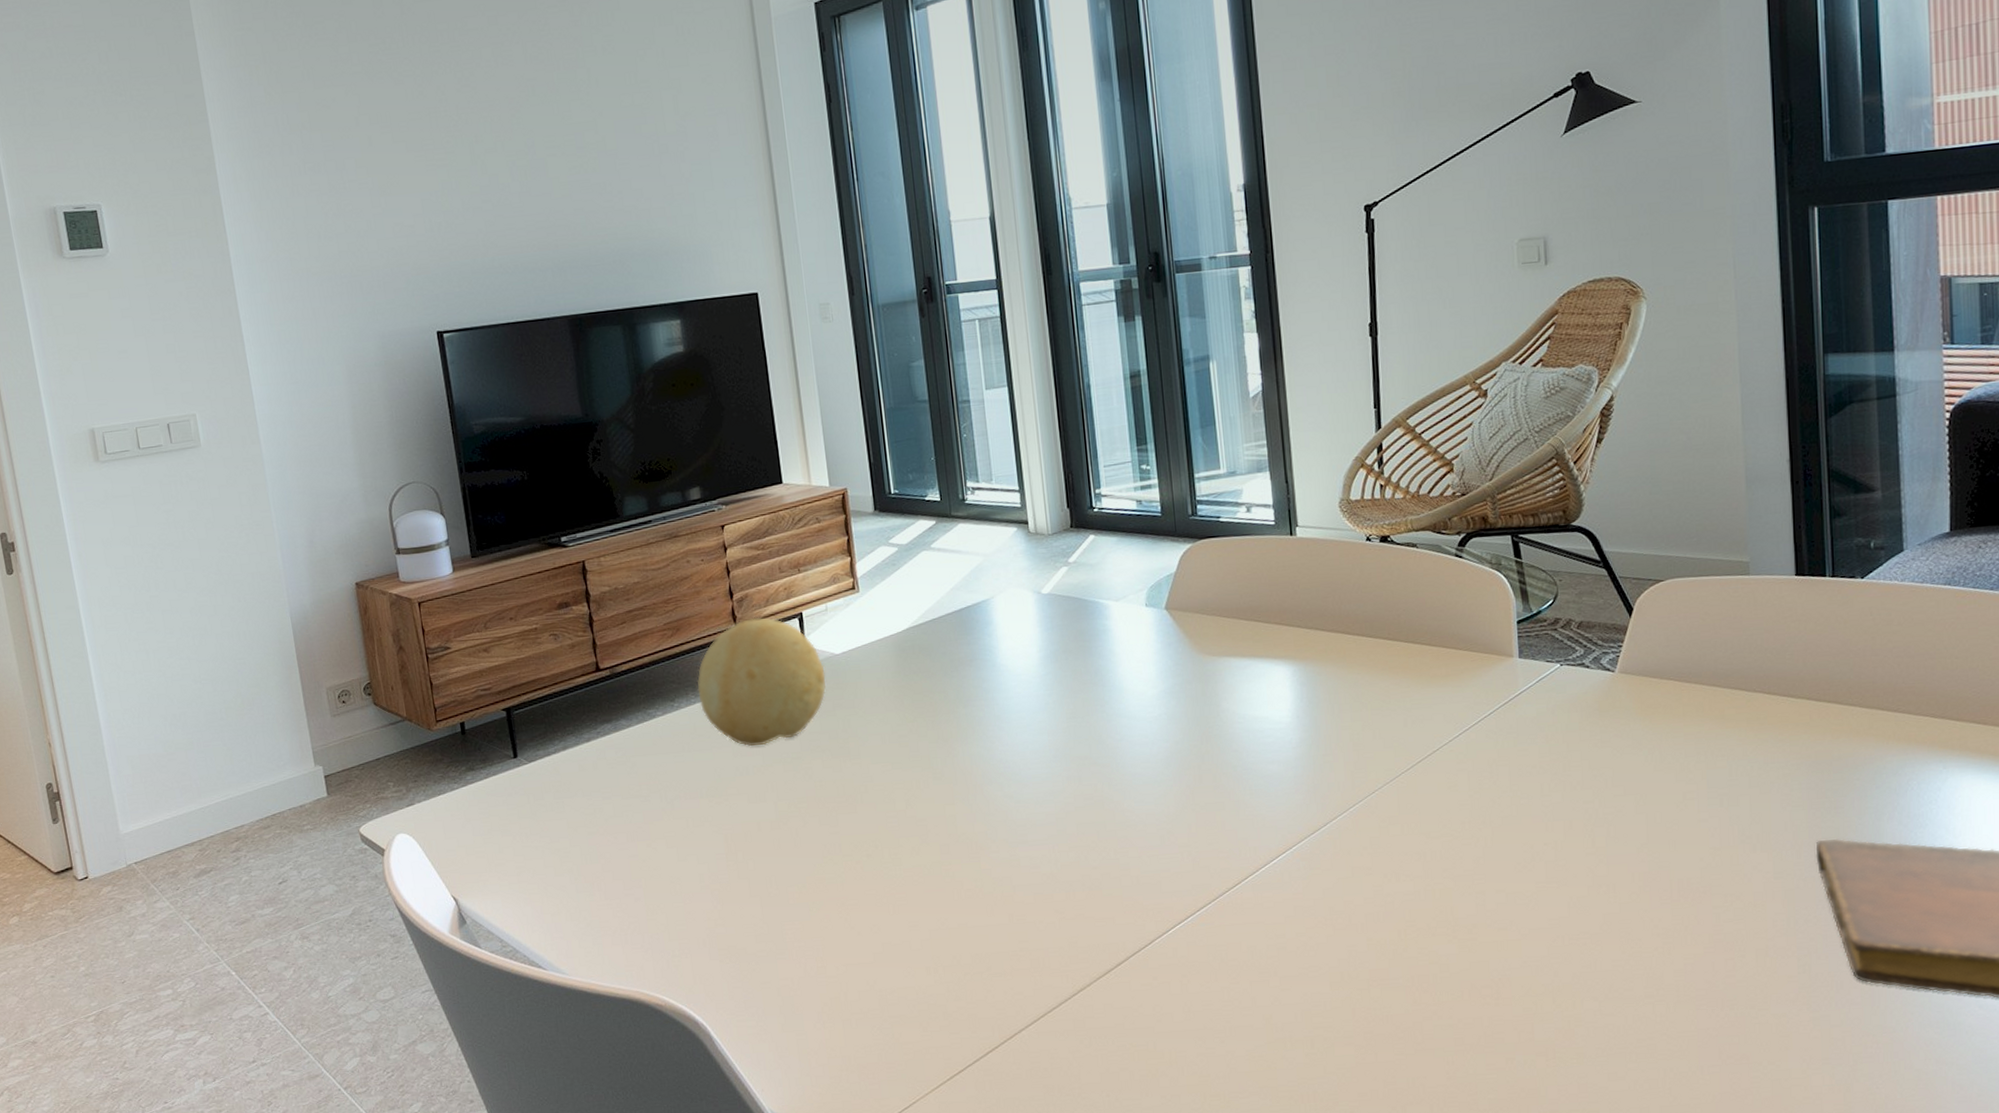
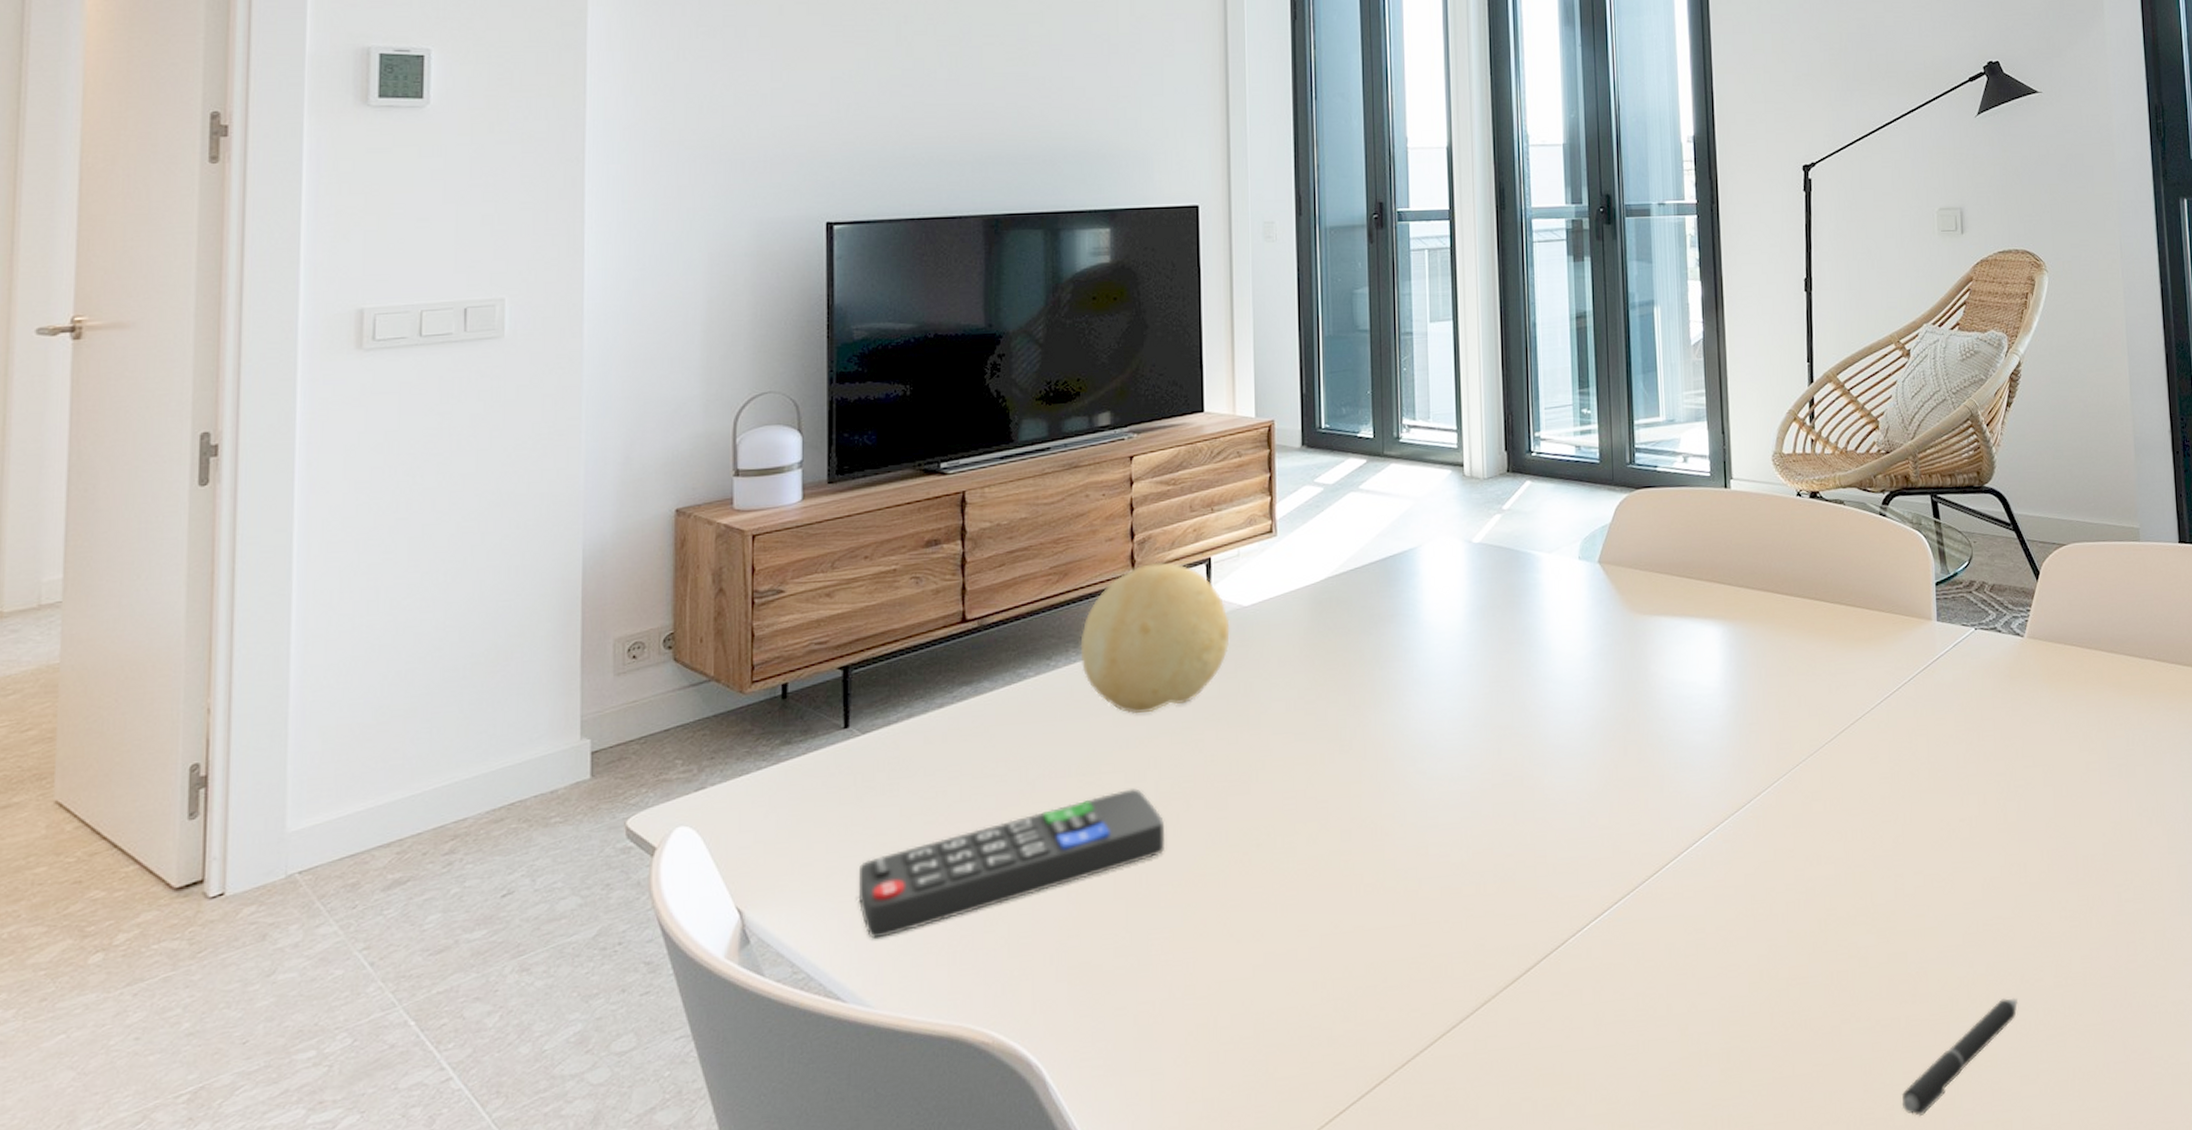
remote control: none [541,808,788,923] -> present [858,788,1164,939]
pen: none [1484,1004,1607,1103] -> present [1901,997,2019,1117]

